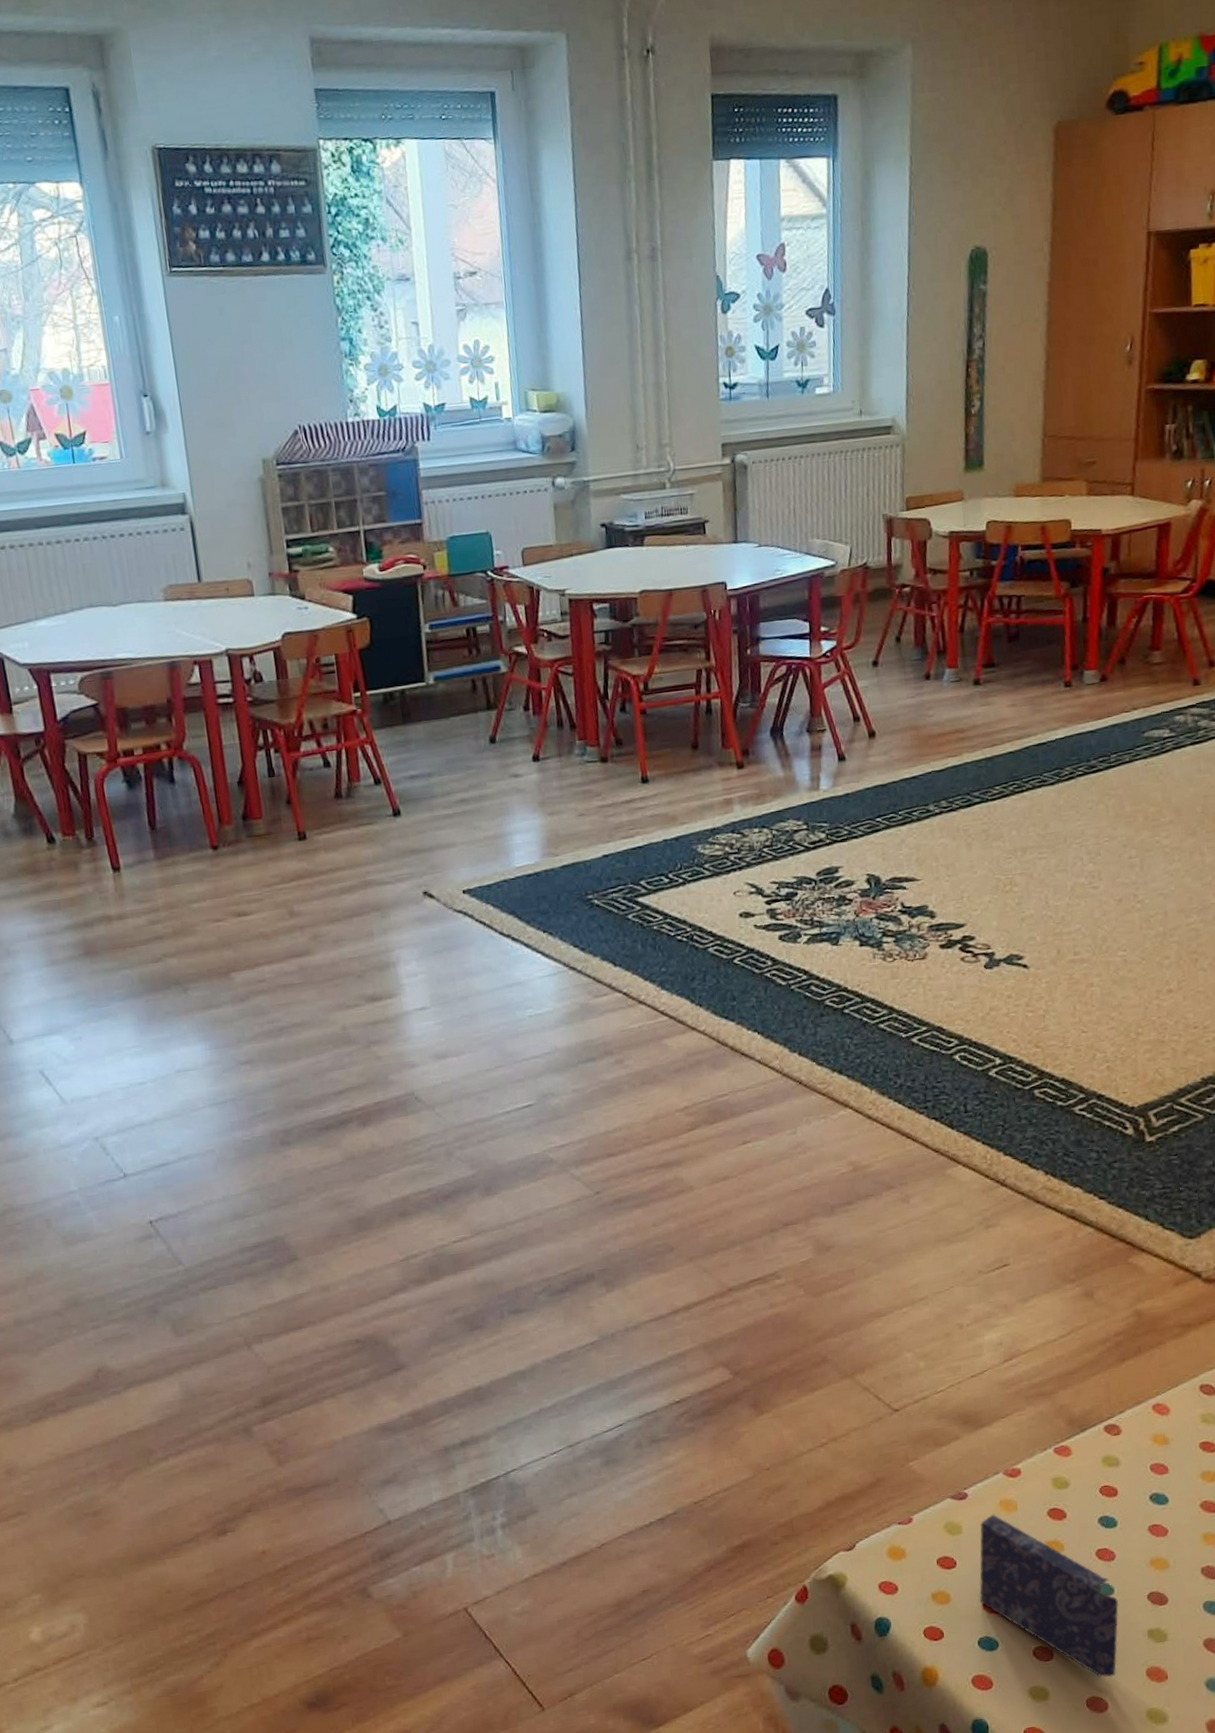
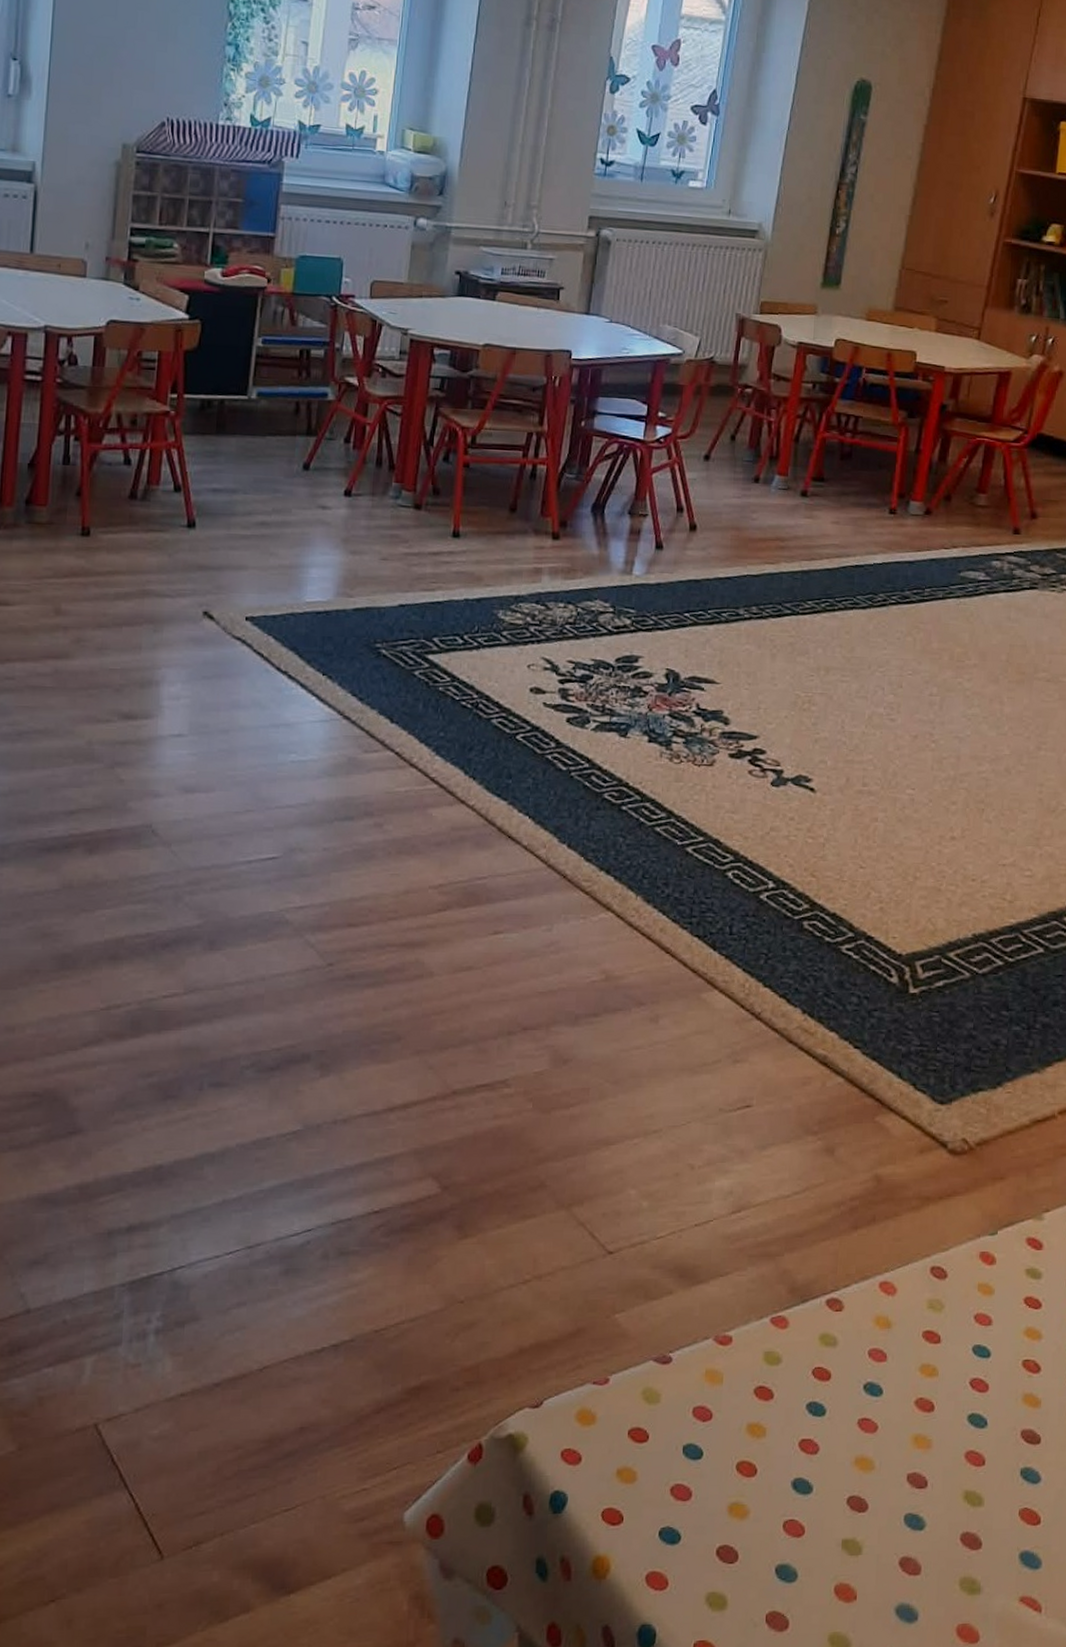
crayon box: present [979,1514,1119,1678] -> none [667,1384,816,1590]

